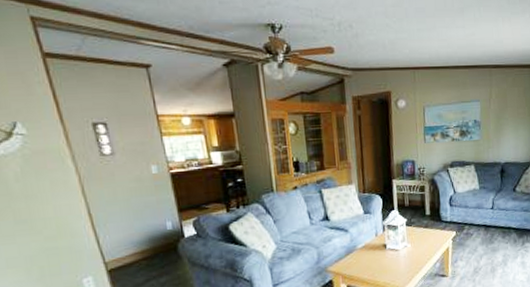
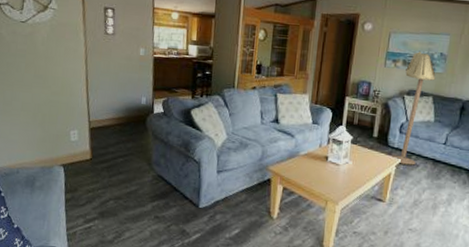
floor lamp: none [445,121,474,237] -> present [389,51,436,165]

